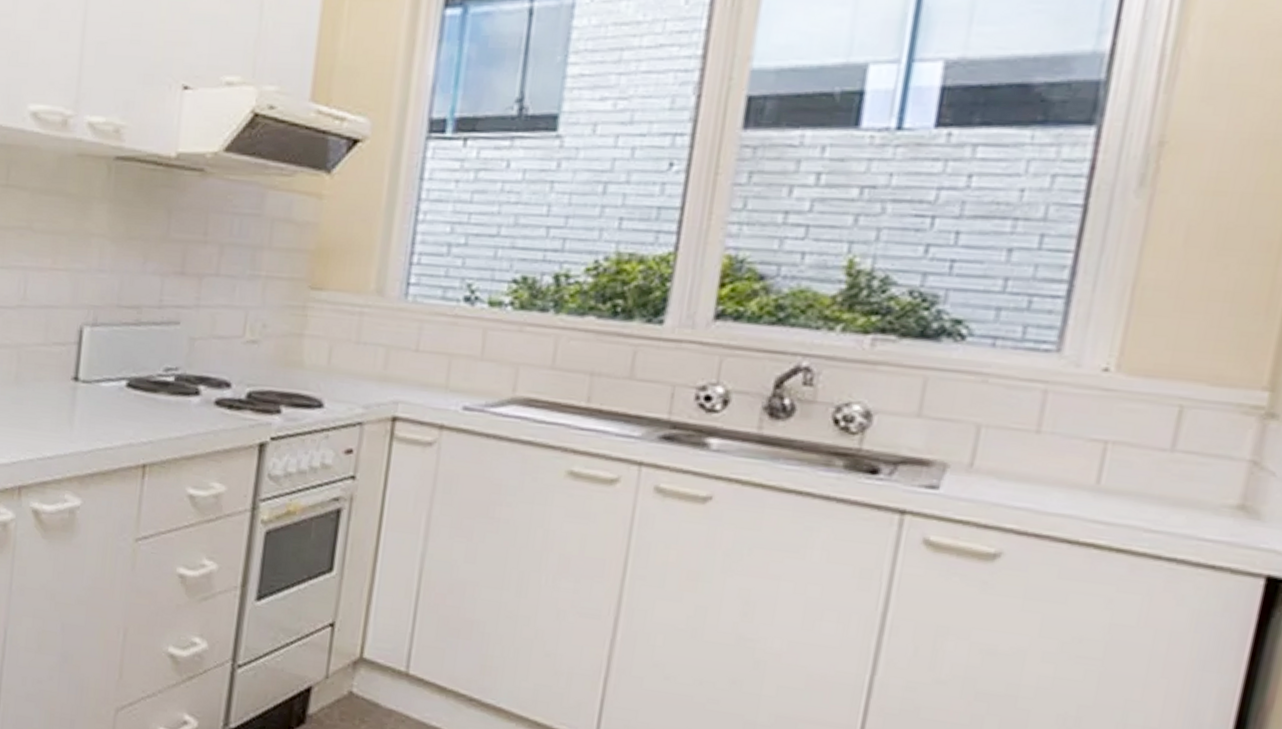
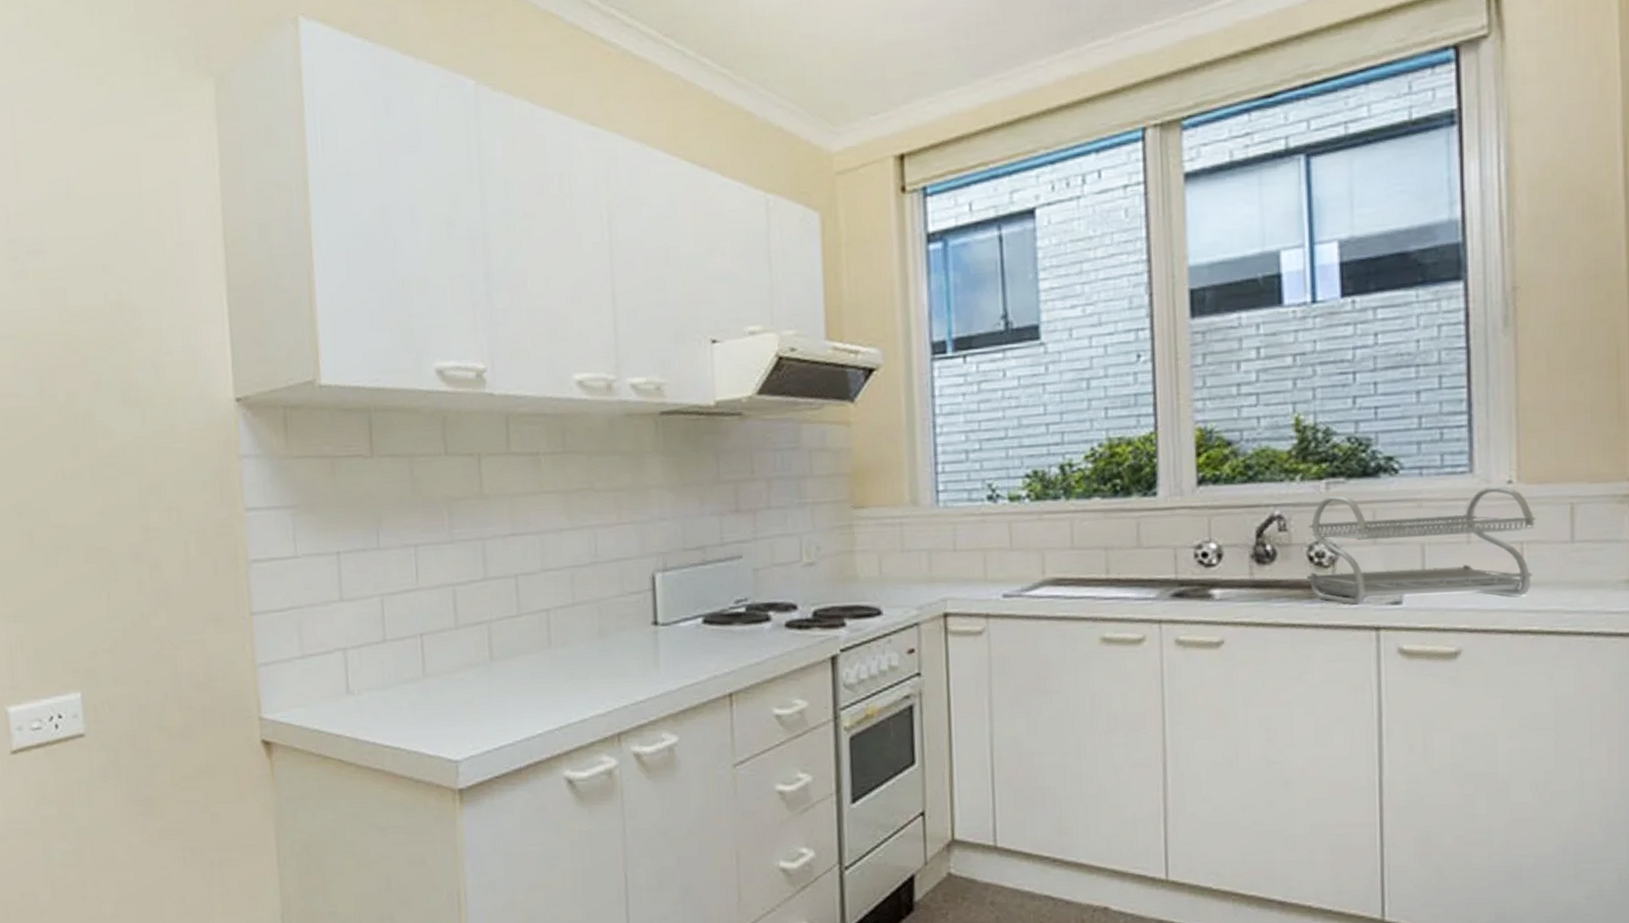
dish rack: none [827,354,1131,503] -> present [1307,485,1536,605]

